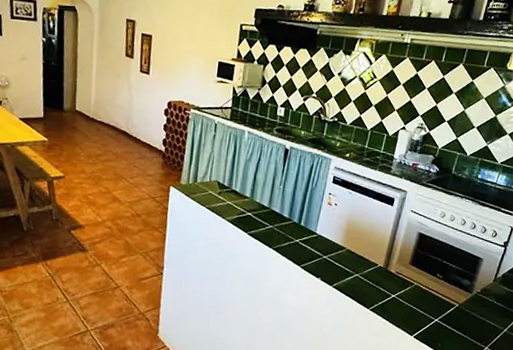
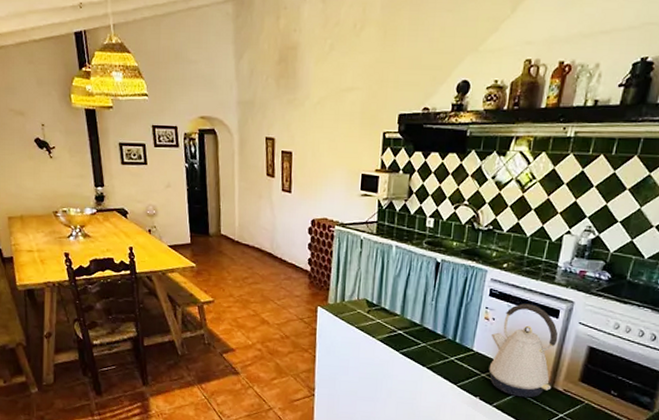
kettle: none [330,191,393,279] -> present [489,303,558,398]

